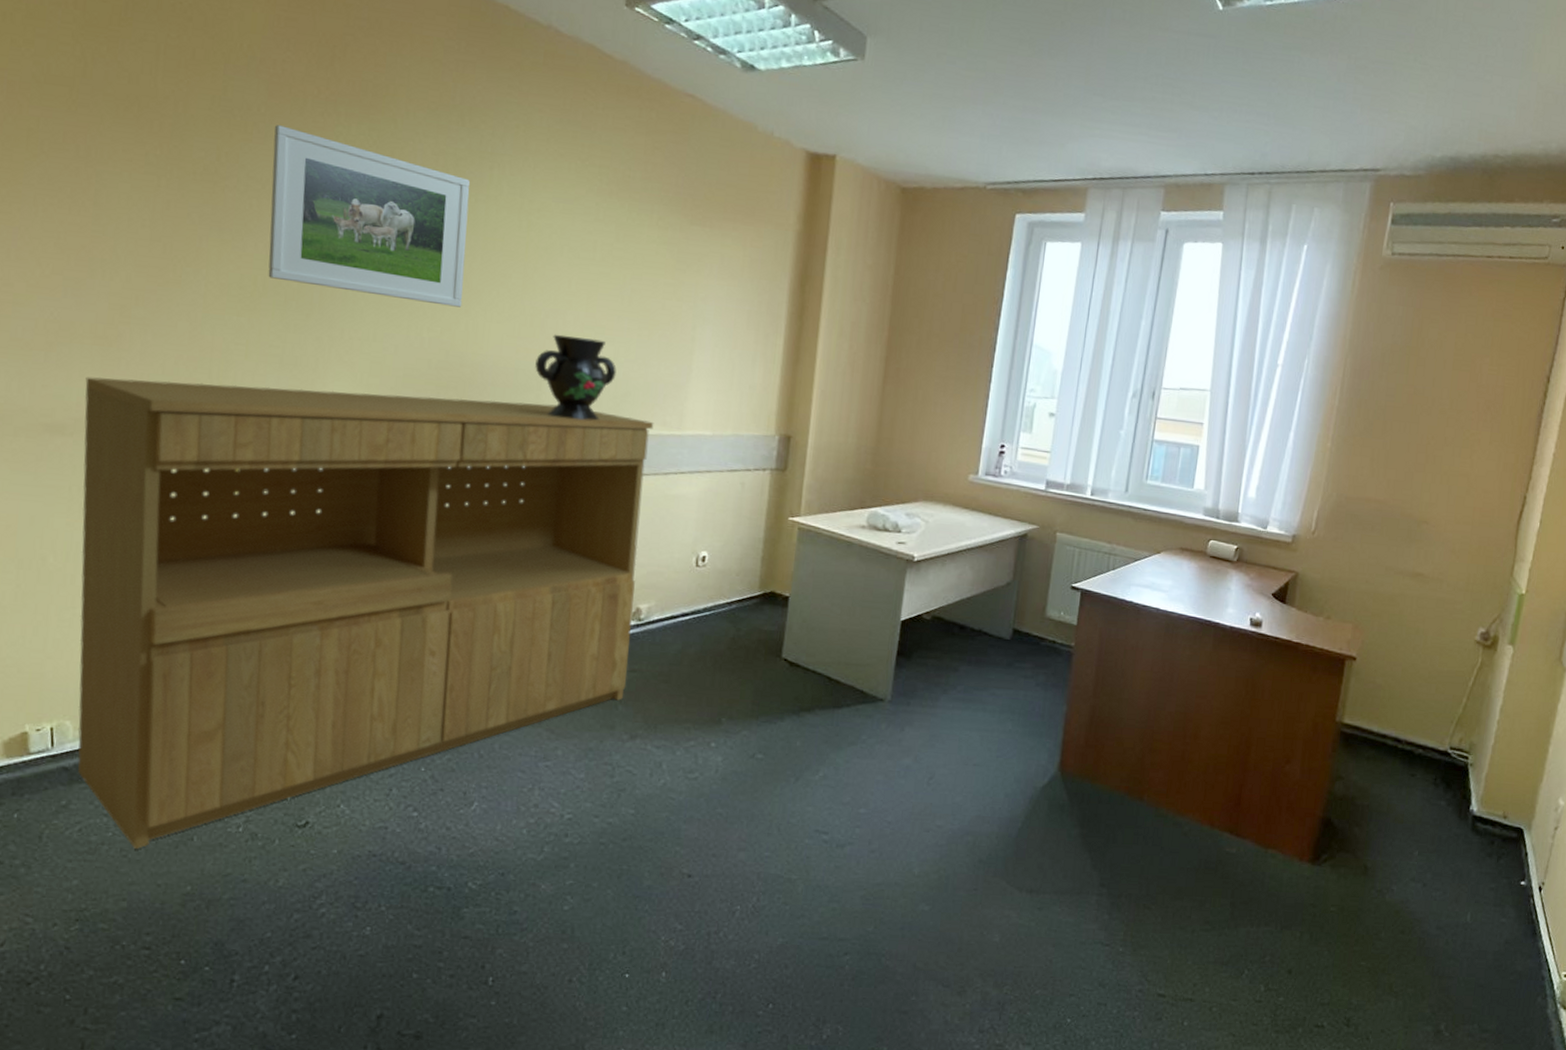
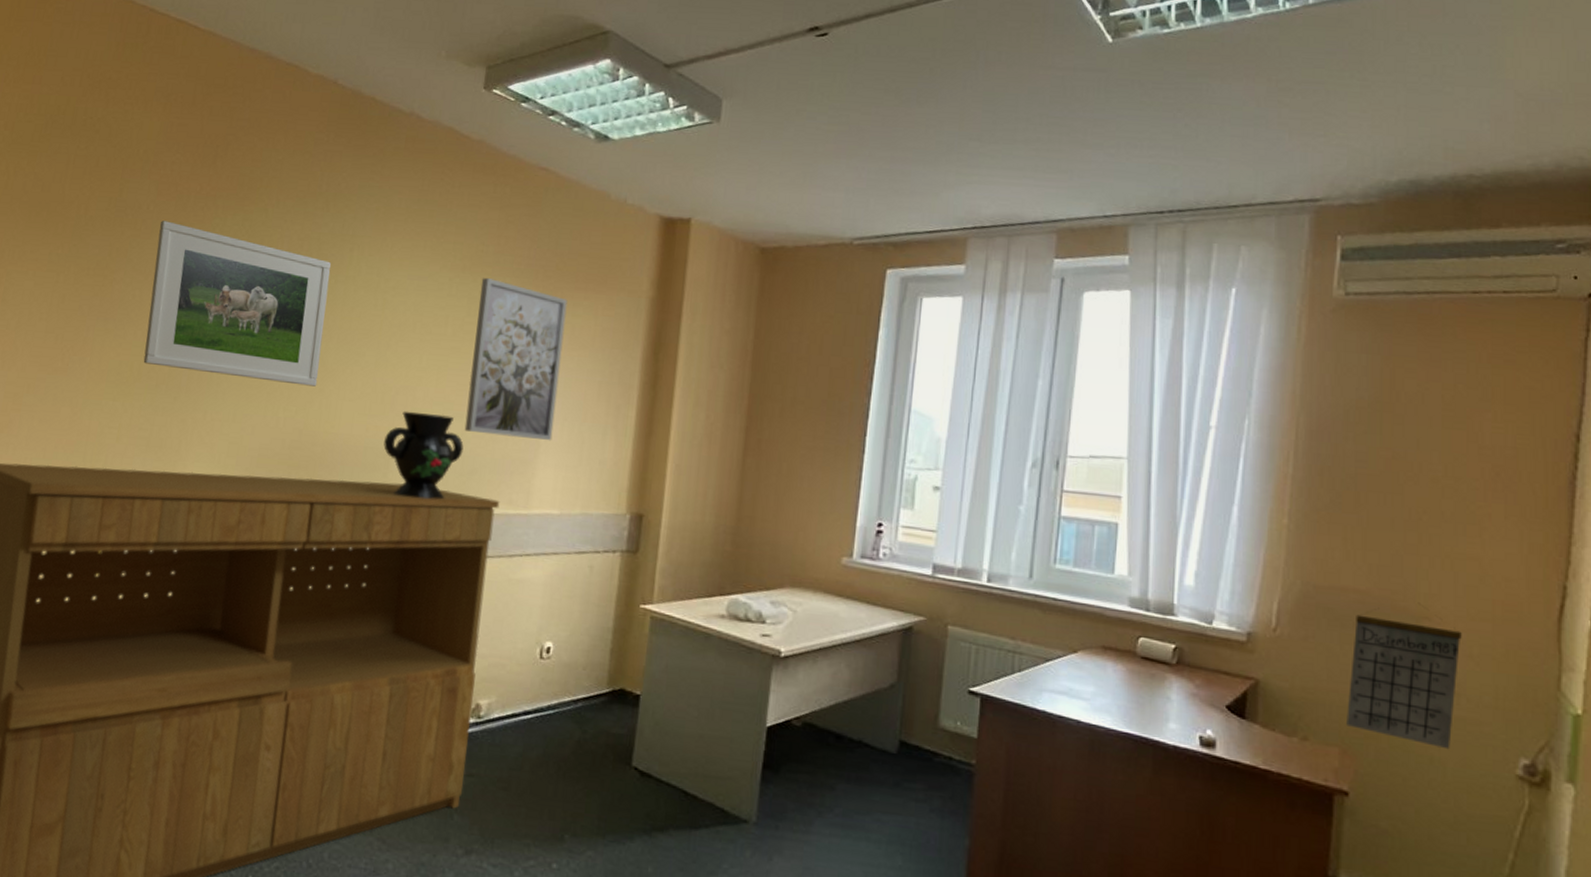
wall art: none [616,204,716,367] -> present [464,278,568,441]
calendar: none [1359,510,1449,623] -> present [1346,602,1462,750]

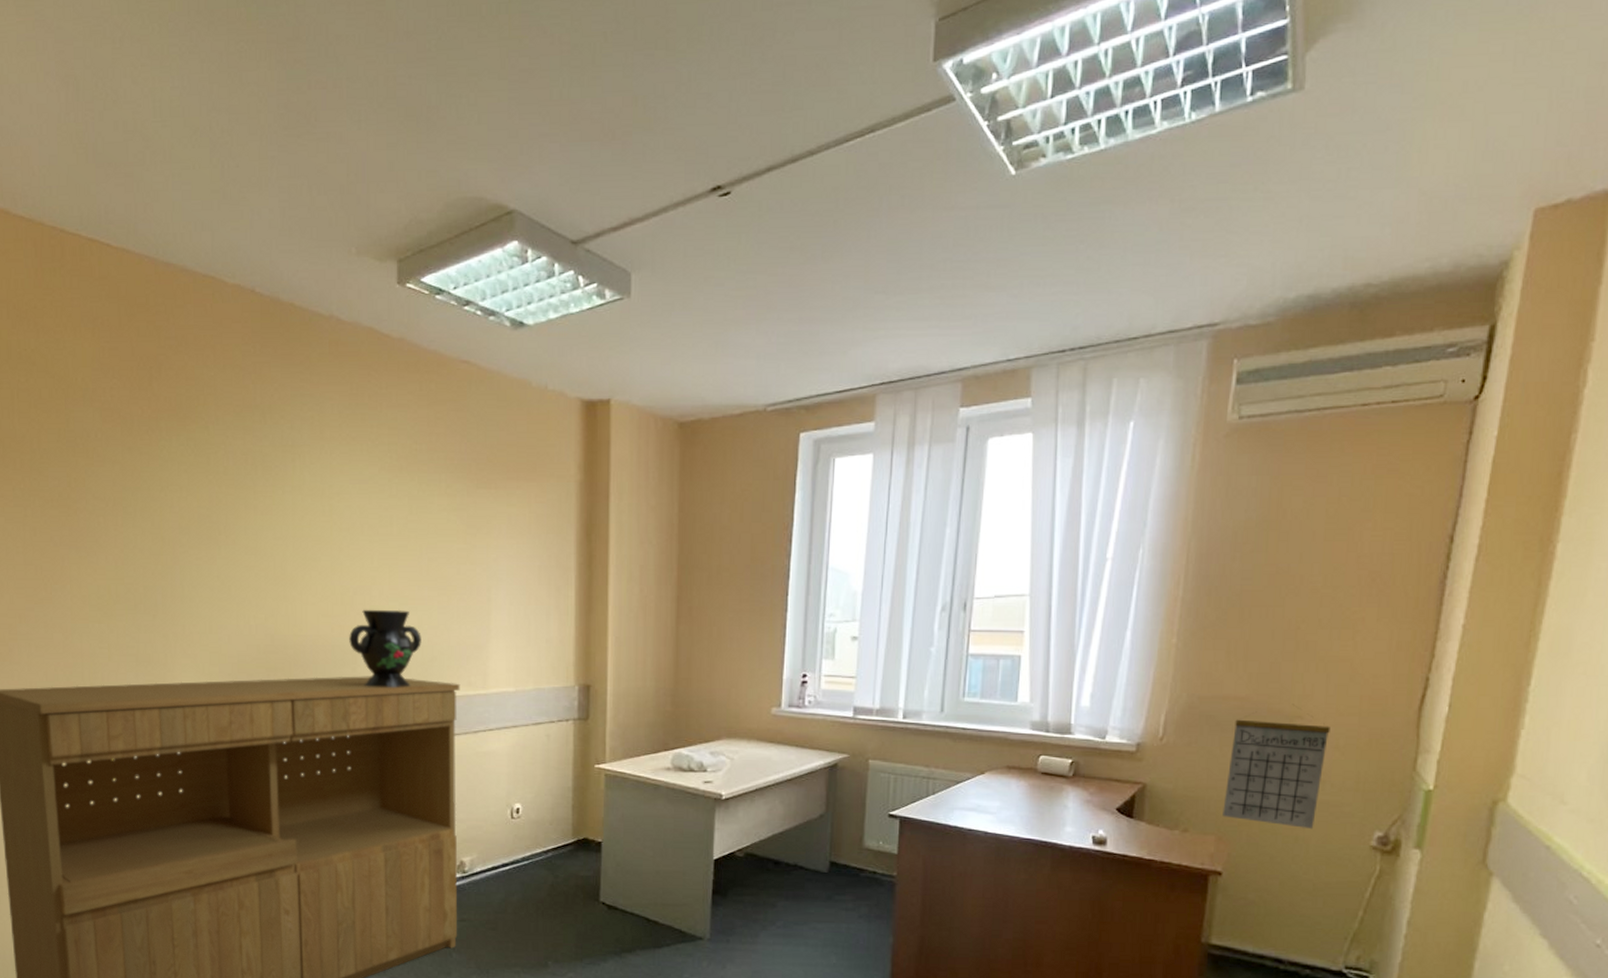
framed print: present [143,221,331,387] -> none [110,447,281,594]
wall art: present [464,278,568,441] -> none [419,476,501,626]

